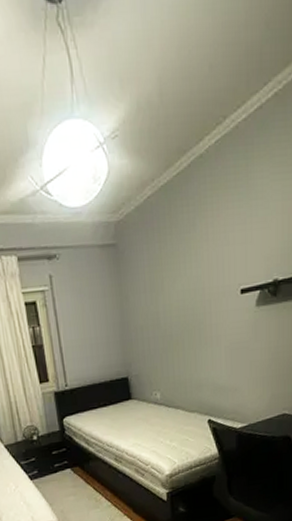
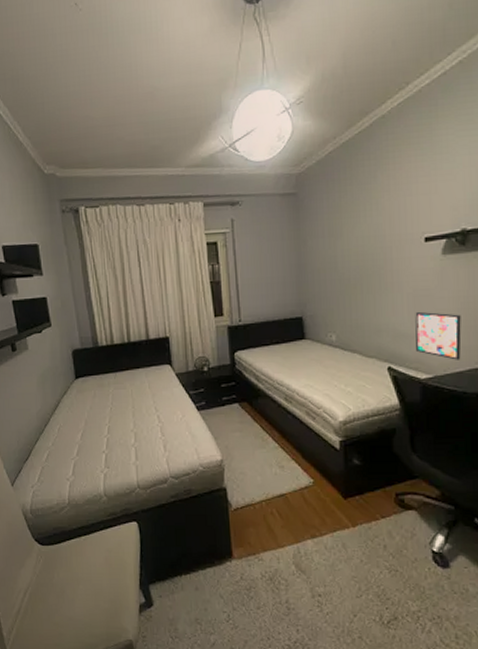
wall art: none [232,364,272,408] -> present [415,311,462,360]

